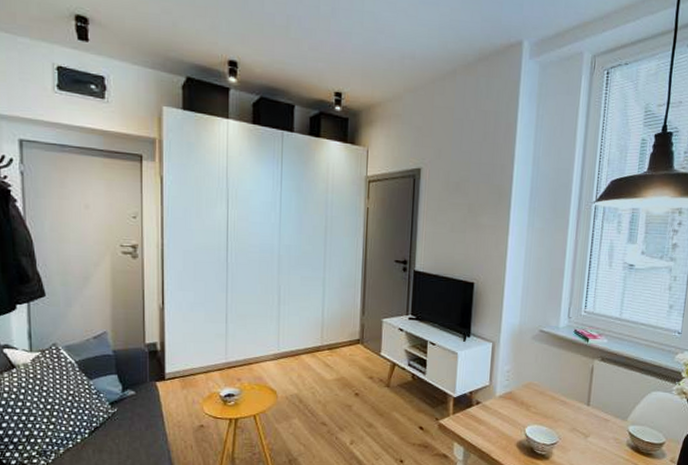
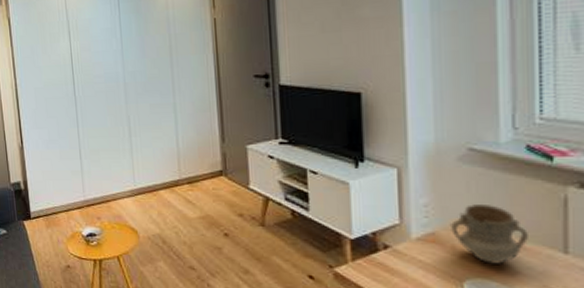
mug: none [522,370,569,414] -> present [449,203,528,264]

